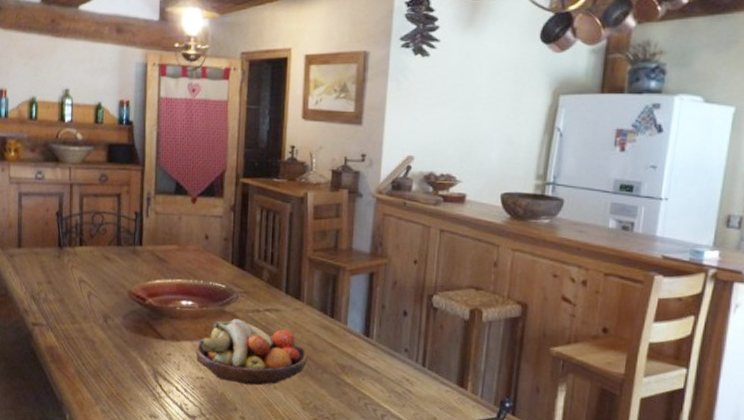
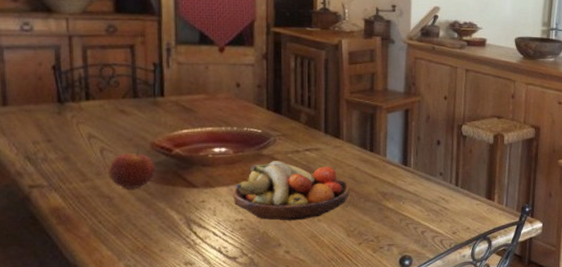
apple: none [93,297,131,335] -> present [108,150,155,189]

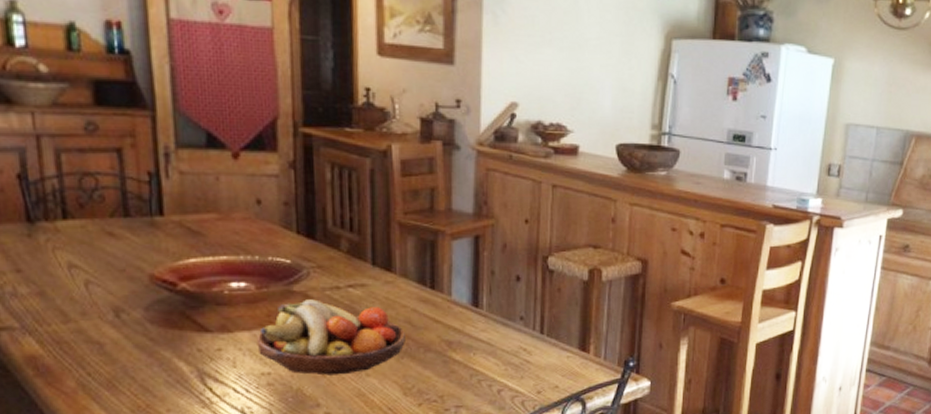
apple: present [108,150,155,189] -> none [96,284,156,333]

